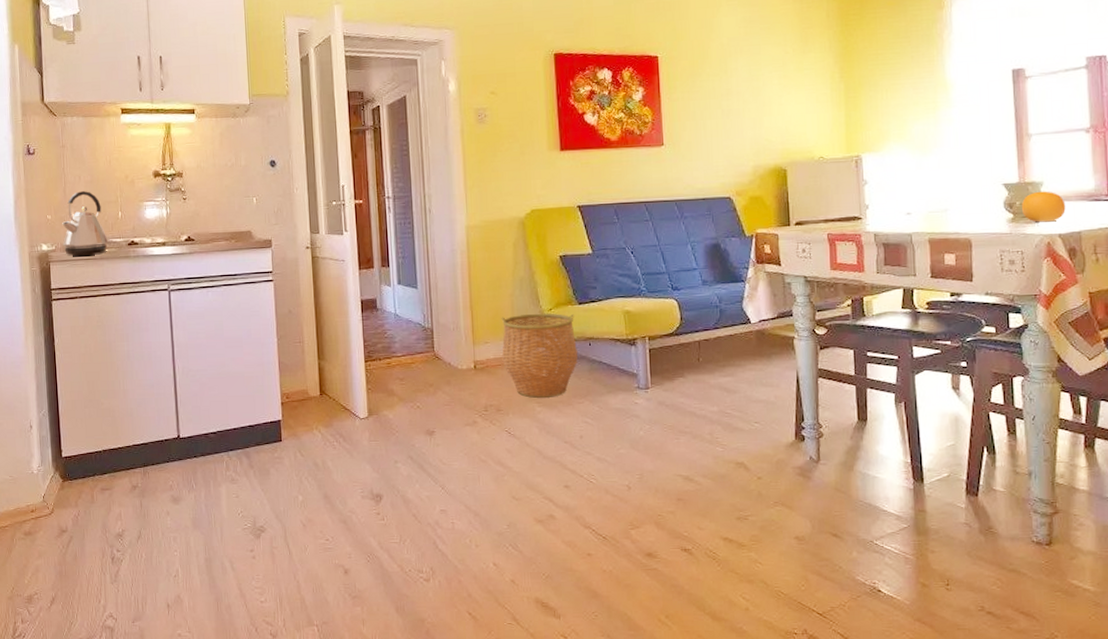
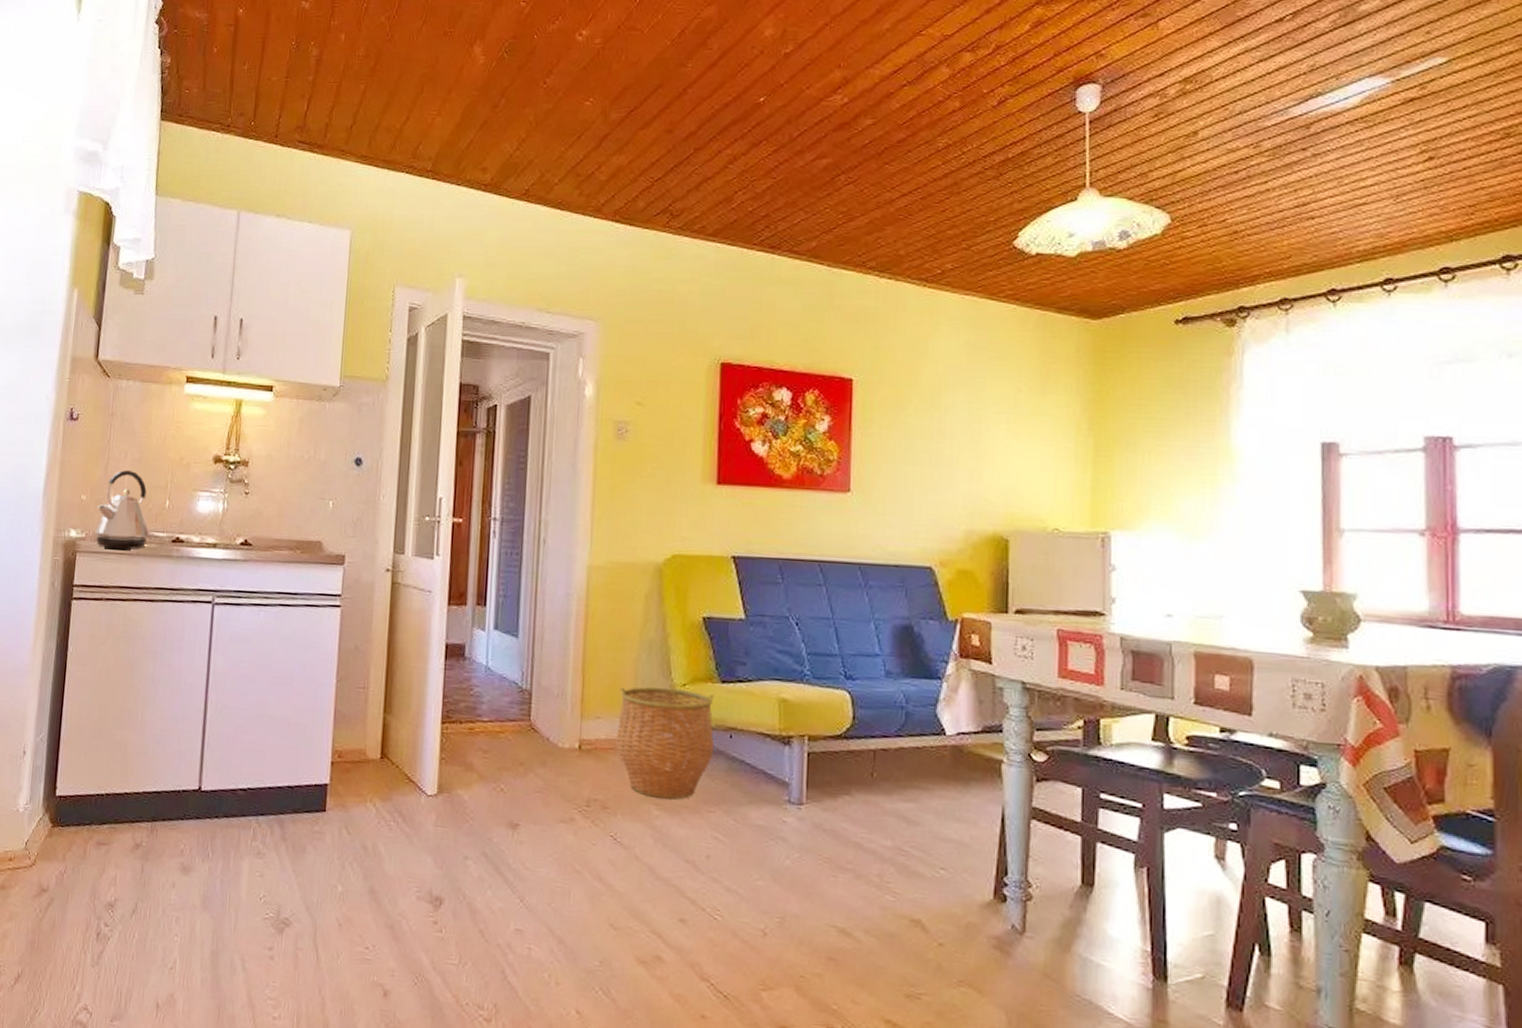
fruit: present [1021,191,1066,223] -> none [1324,606,1387,649]

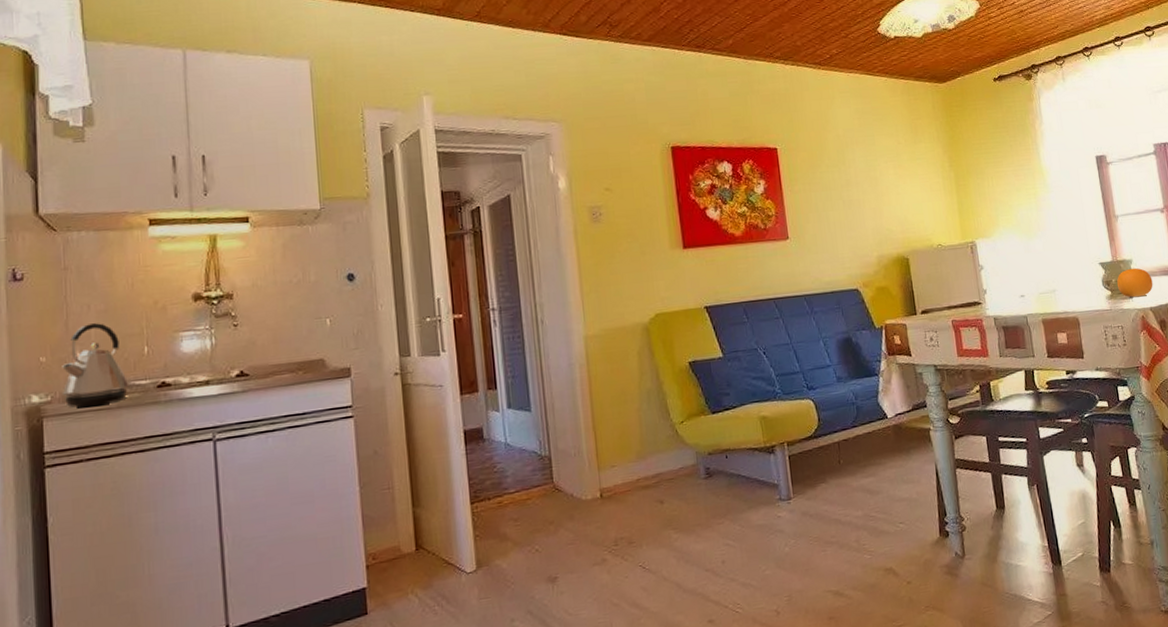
basket: present [615,687,715,800] -> none [628,425,715,524]
fruit: none [1324,606,1387,649] -> present [1116,268,1153,298]

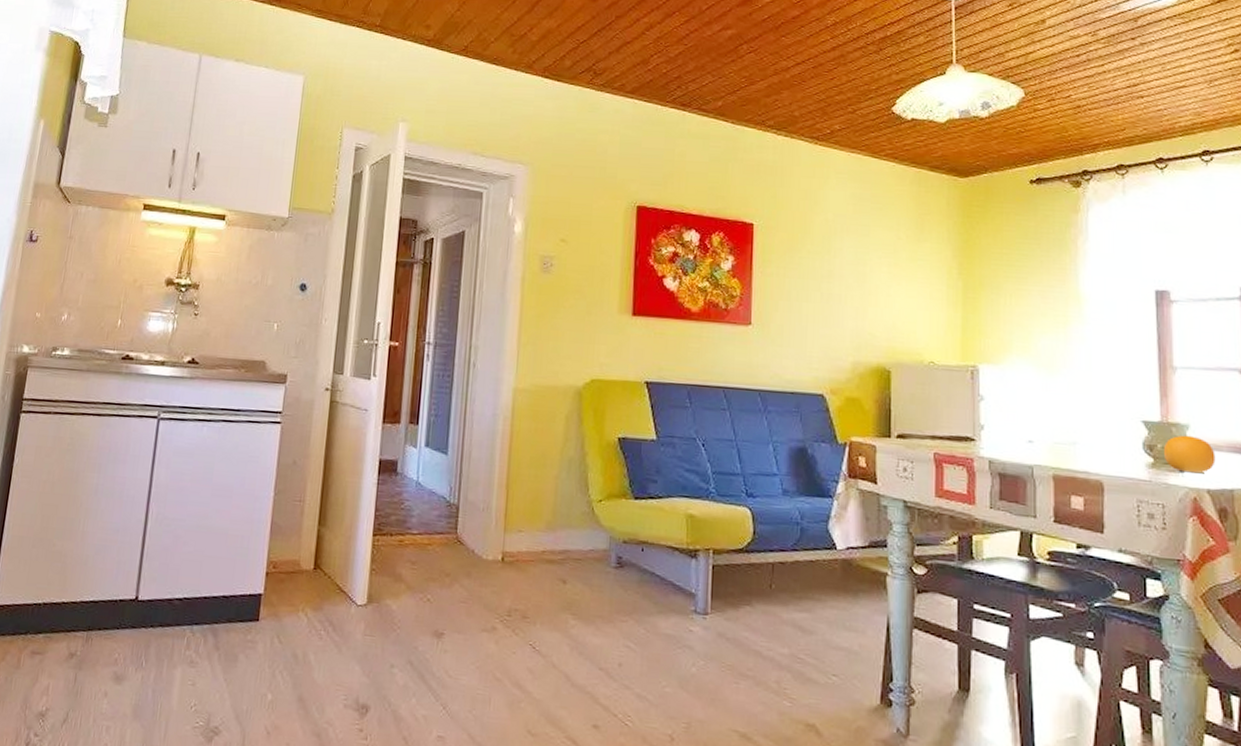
kettle: present [61,323,130,408] -> none [46,290,101,366]

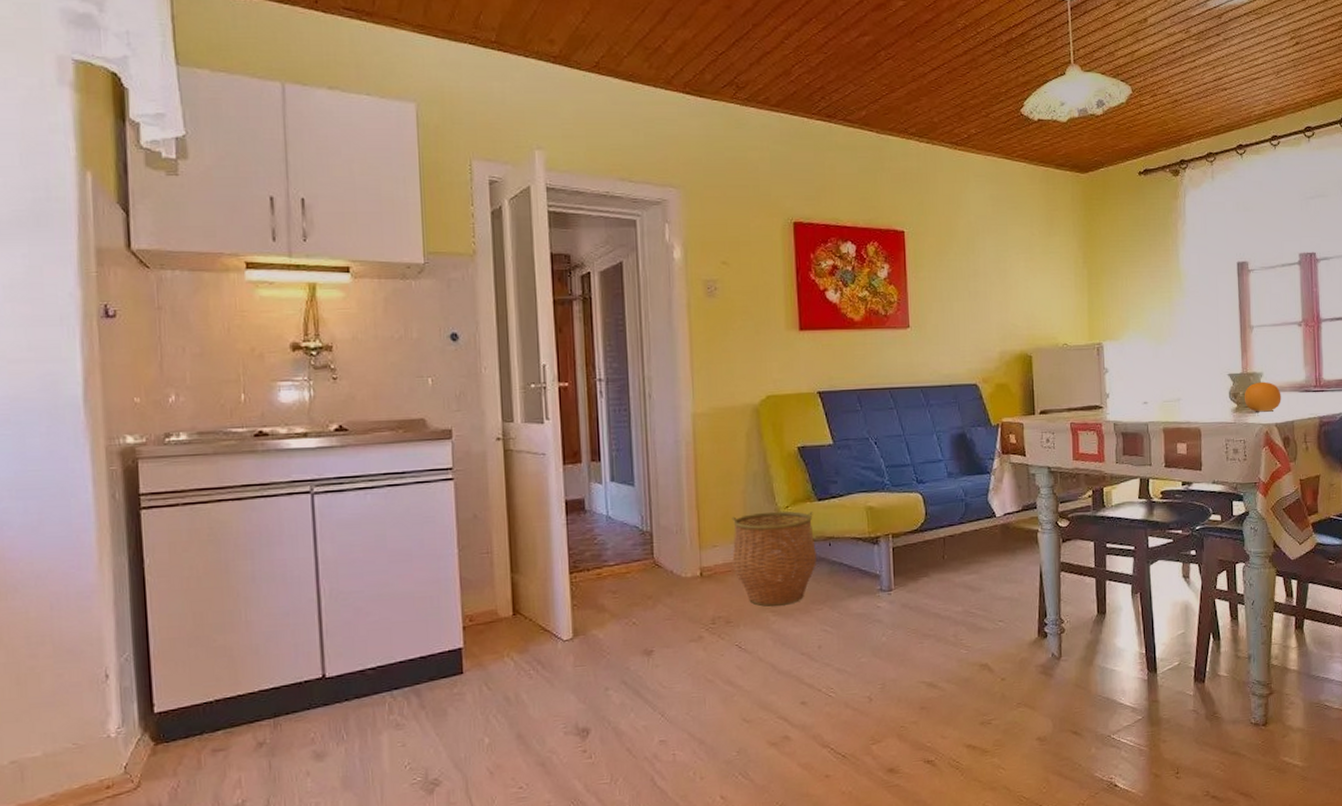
basket: none [536,502,628,610] -> present [732,511,817,607]

